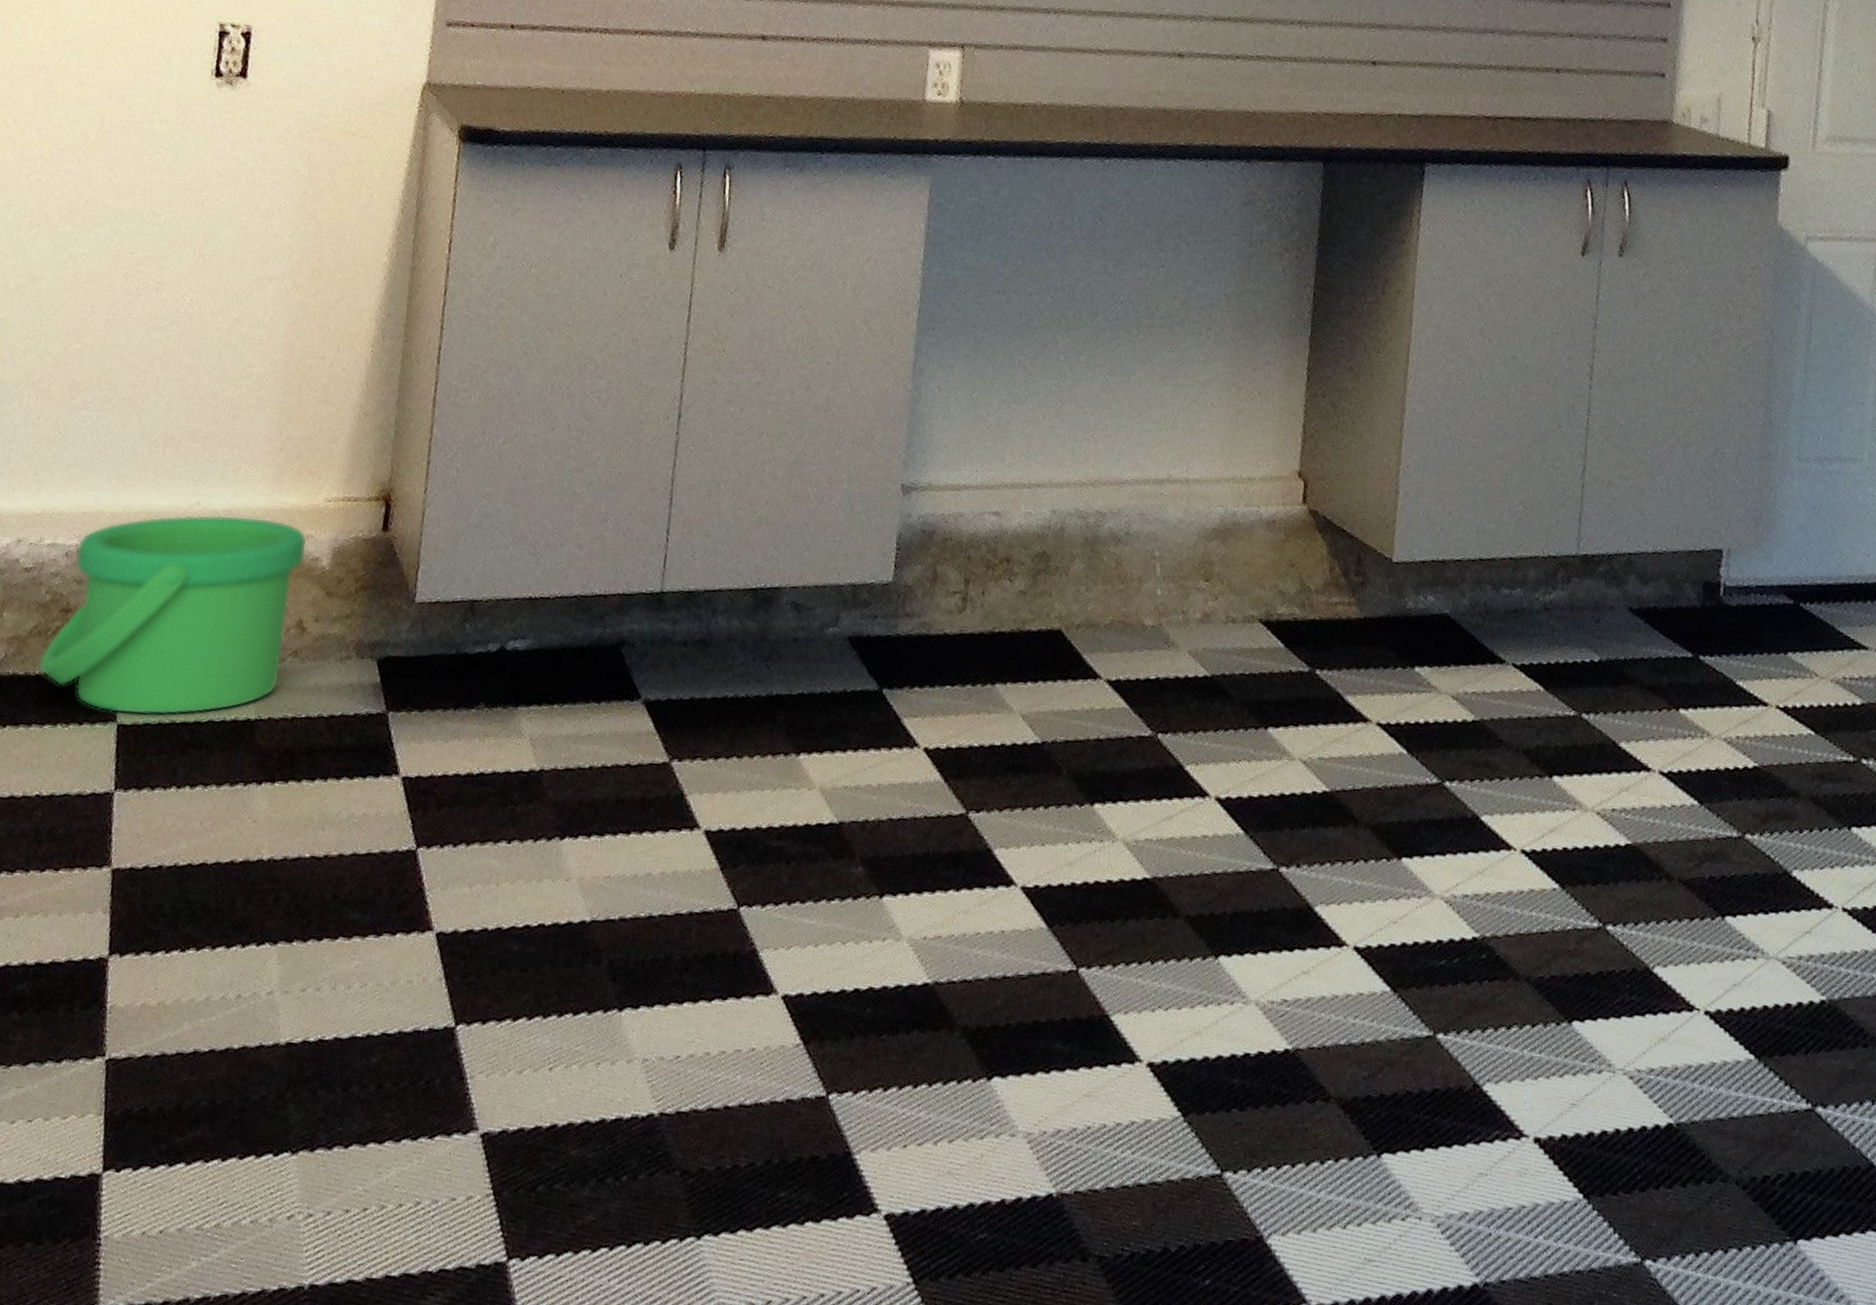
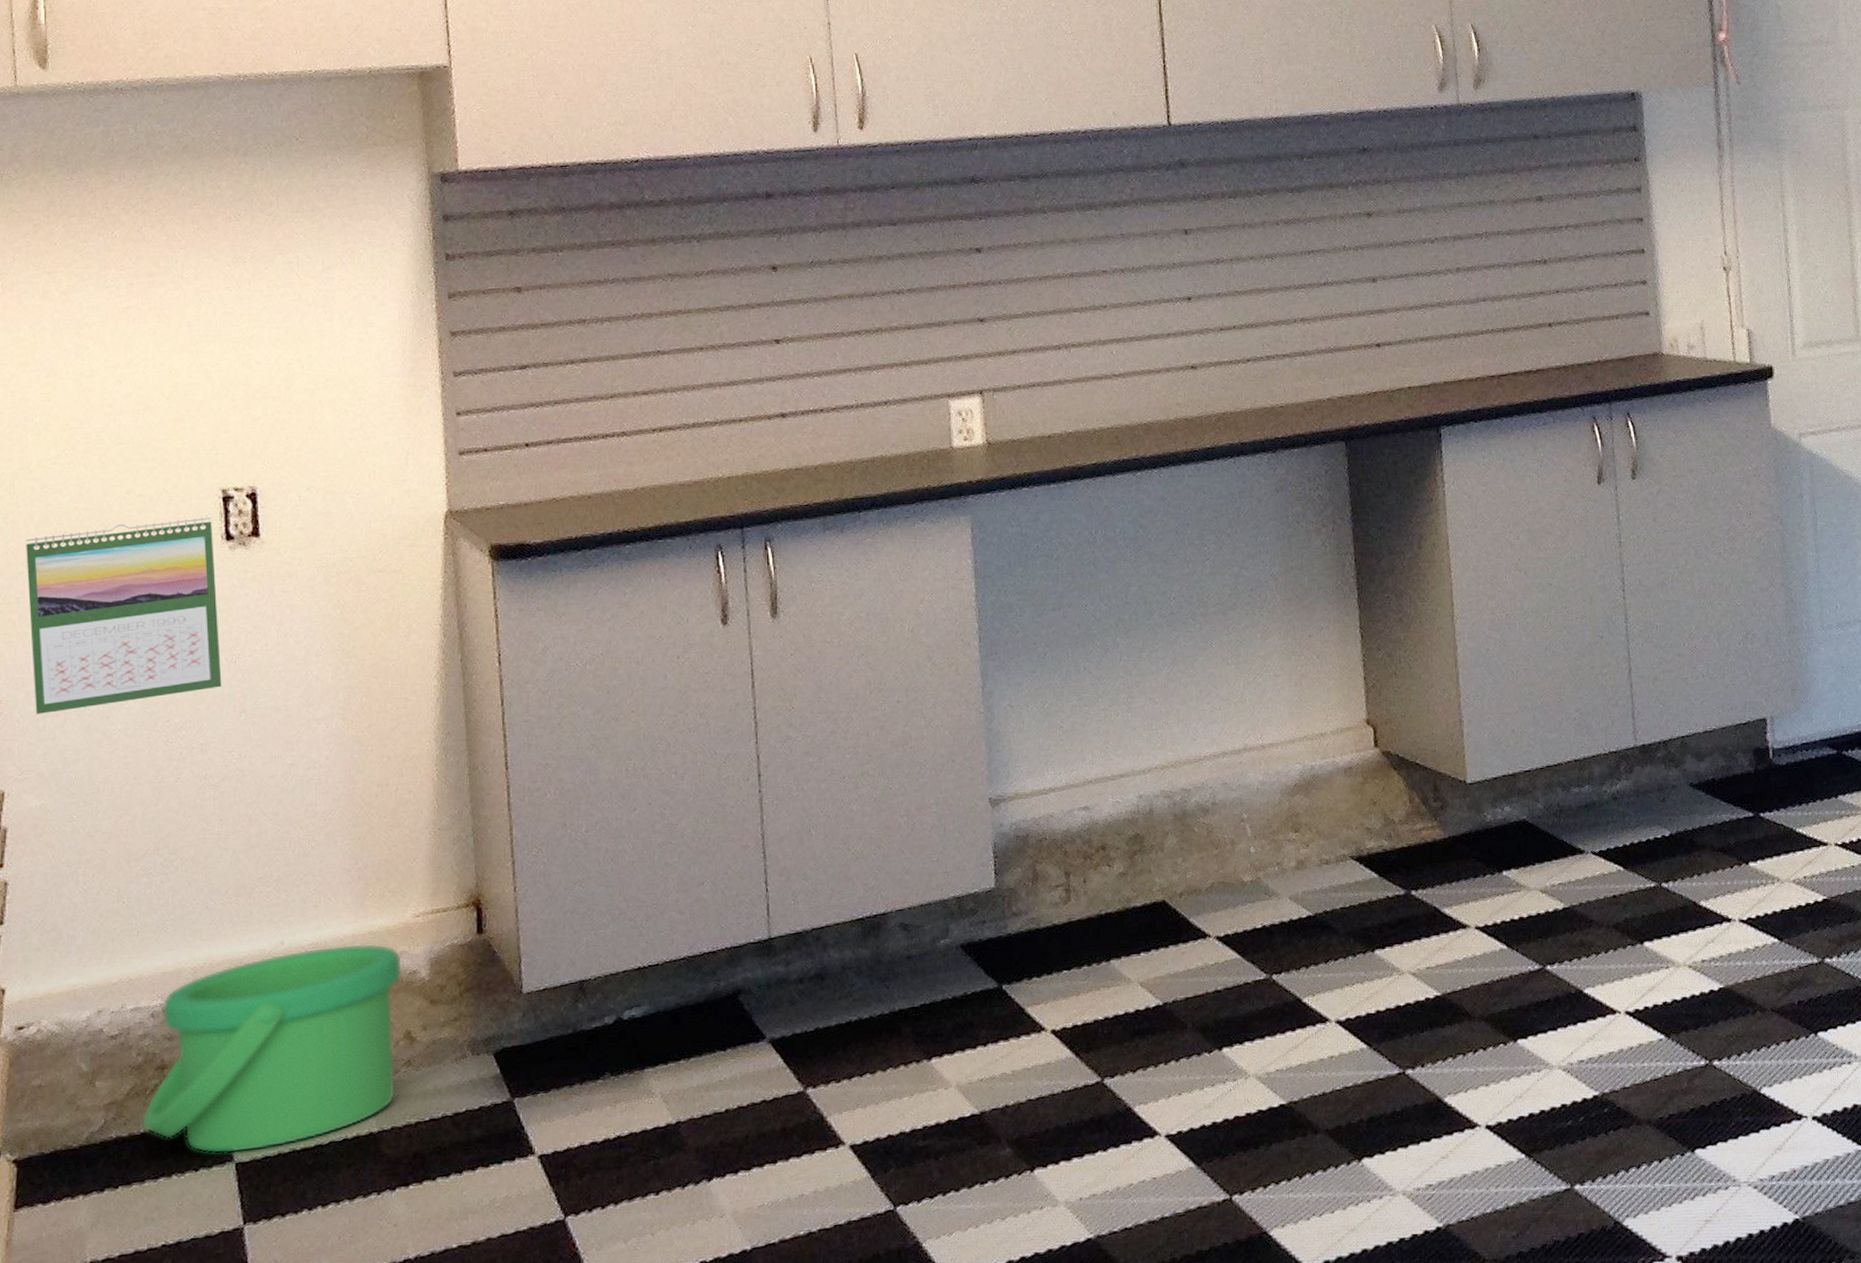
calendar: none [12,42,206,228] -> present [26,517,222,714]

